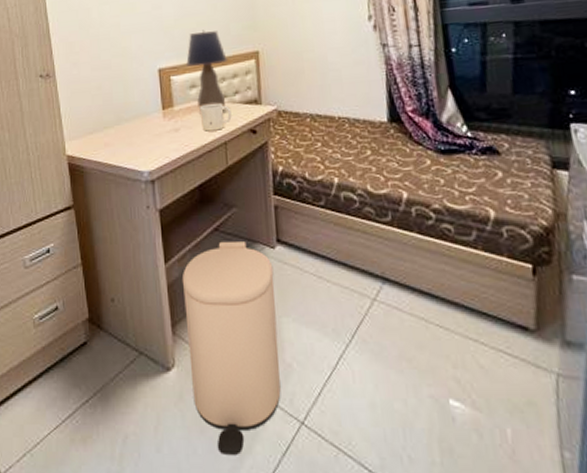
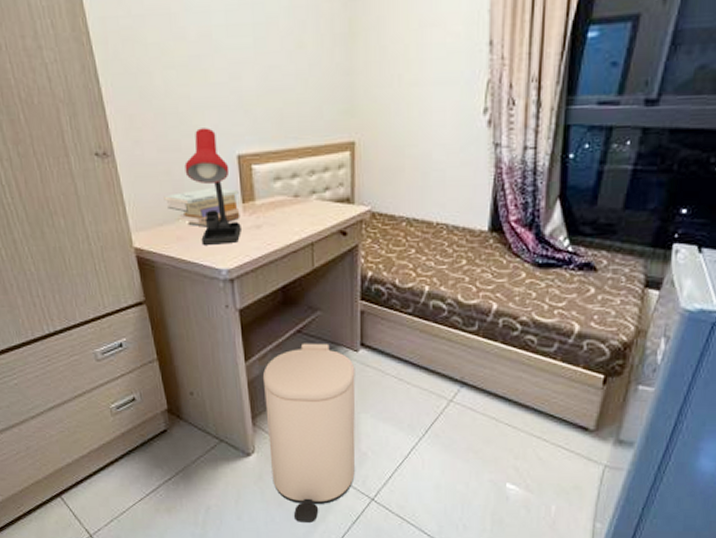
books: none [95,97,161,133] -> present [164,186,240,227]
desk lamp: none [113,48,162,150] -> present [184,128,241,245]
table lamp: present [186,29,229,114] -> none [270,110,320,212]
mug: present [199,103,232,132] -> none [284,199,320,230]

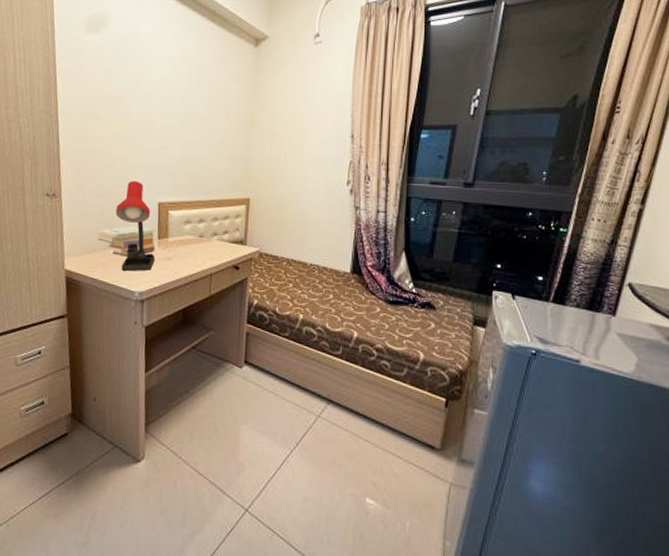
pedal bin: present [262,343,356,522] -> none [157,358,239,533]

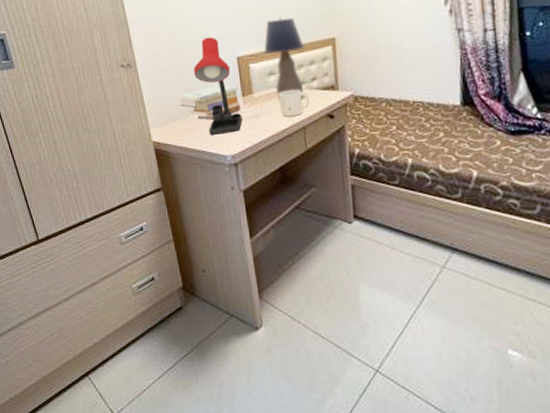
table lamp: none [184,173,222,249] -> present [264,17,306,100]
mug: none [191,239,219,263] -> present [278,89,310,117]

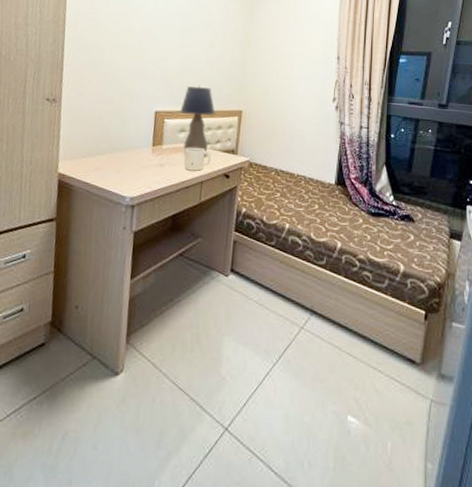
books: present [177,84,241,120] -> none [92,132,151,162]
desk lamp: present [193,37,243,135] -> none [113,89,148,177]

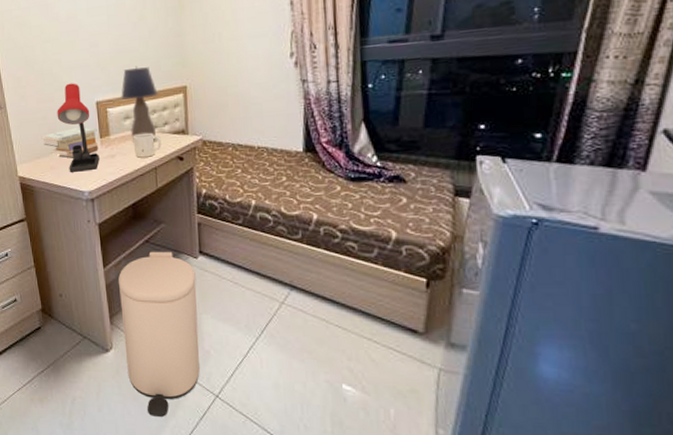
books: none [92,132,151,162] -> present [41,126,99,158]
desk lamp: none [113,89,148,177] -> present [57,83,100,172]
pedal bin: none [134,265,224,455] -> present [118,251,200,417]

